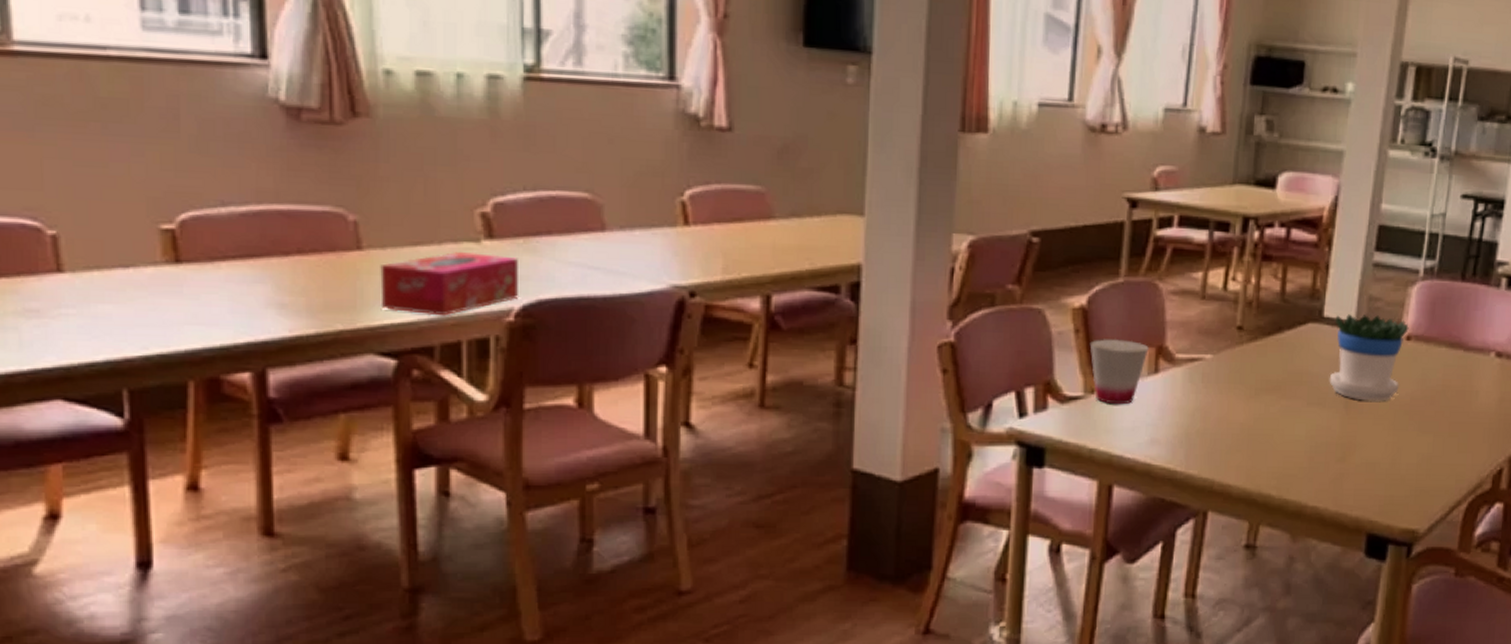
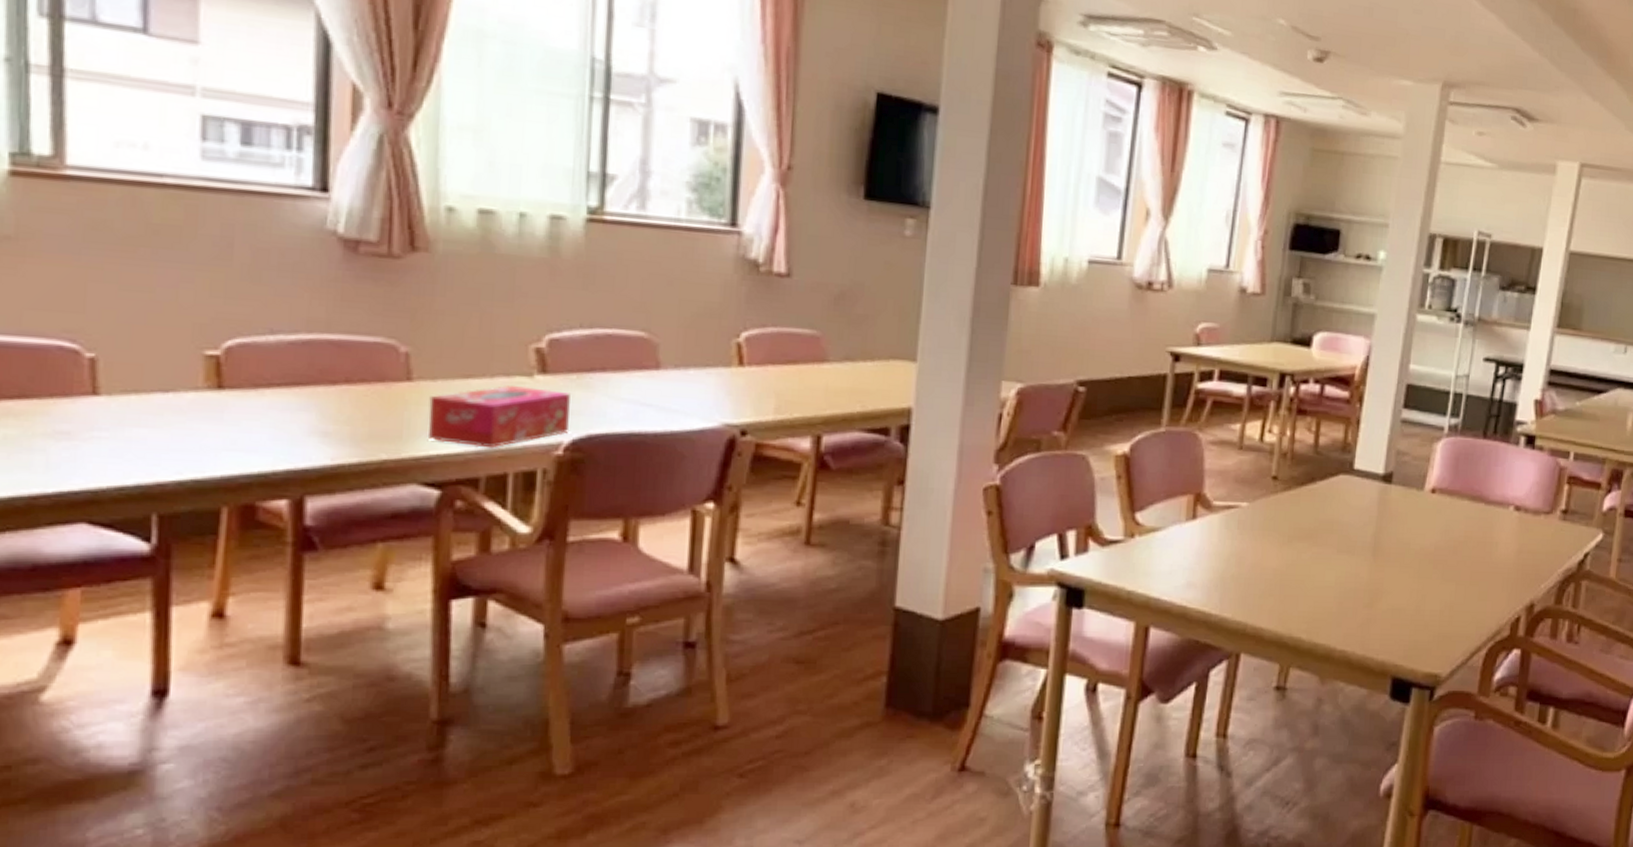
cup: present [1089,338,1149,405] -> none [1131,484,1188,549]
flowerpot: present [1329,314,1409,401] -> none [1358,467,1434,550]

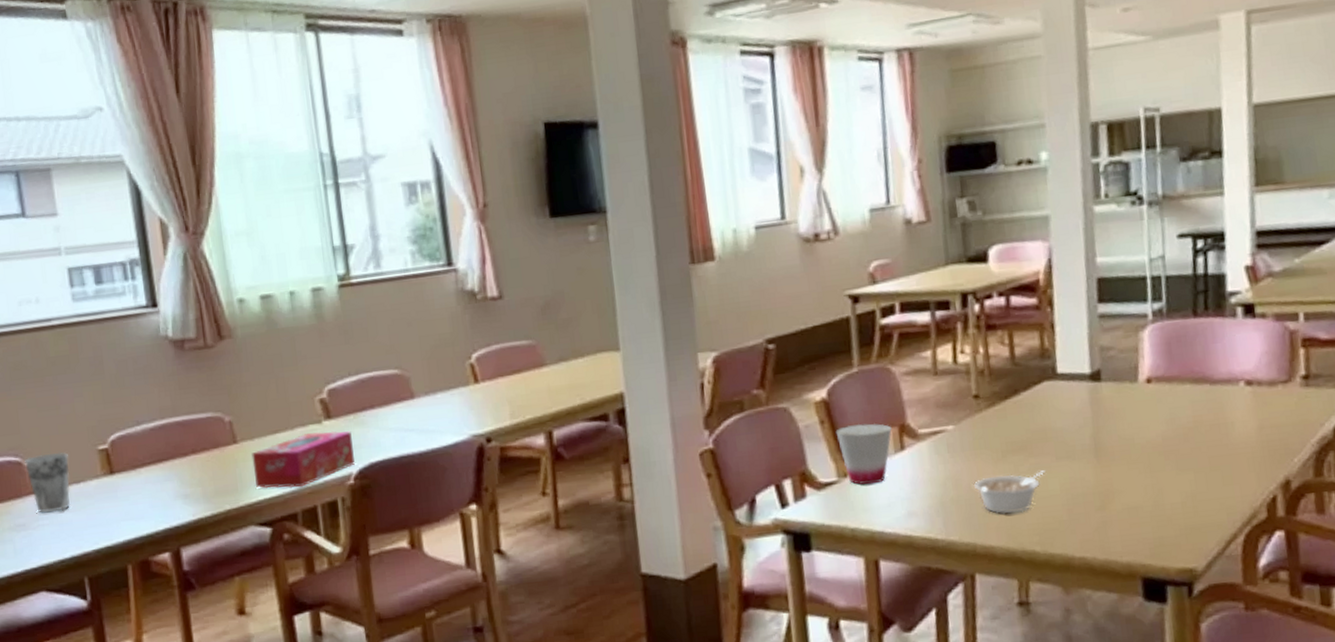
cup: none [85,345,156,424] -> present [24,452,71,513]
cup: none [1131,484,1188,549] -> present [835,423,892,485]
legume: none [1256,559,1325,599] -> present [974,470,1045,514]

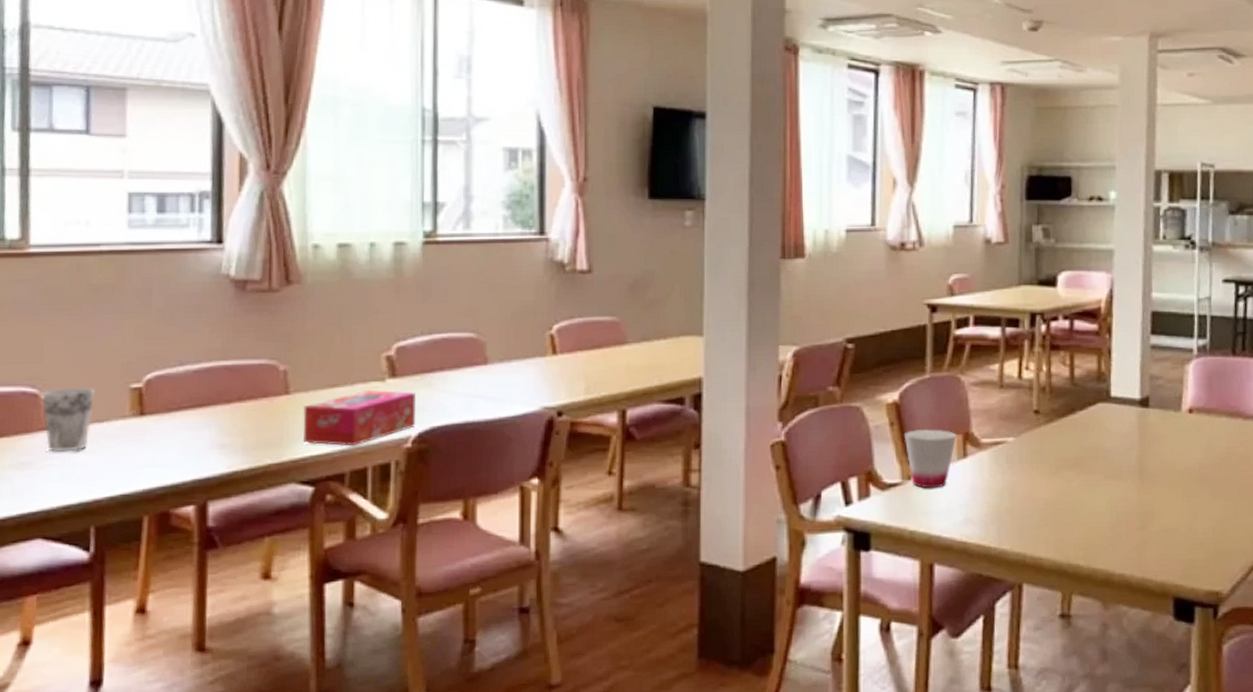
legume: present [974,470,1045,514] -> none [1029,488,1094,527]

